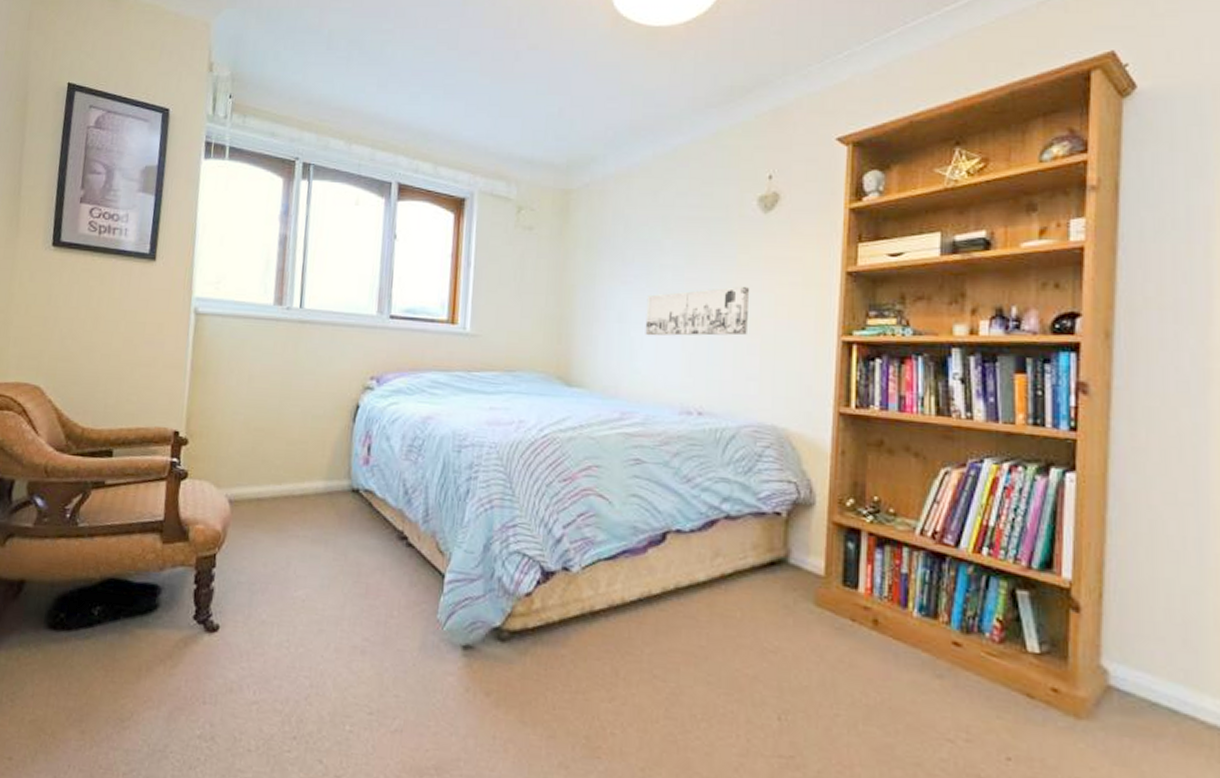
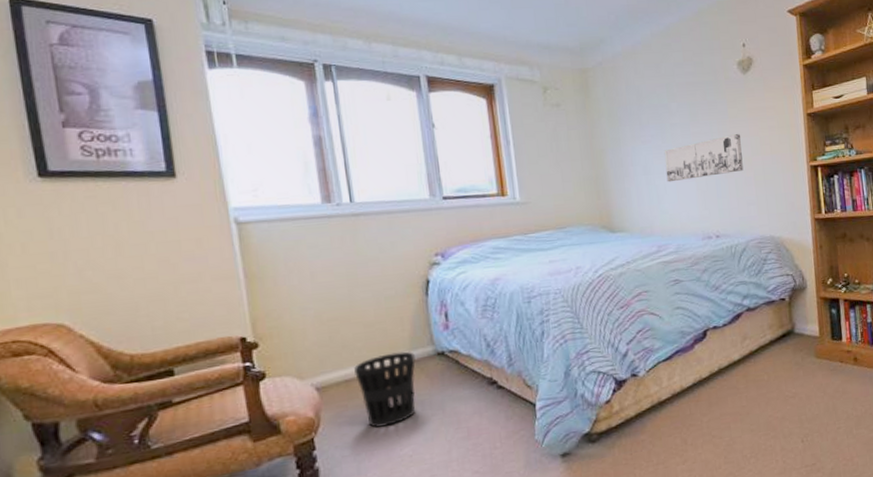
wastebasket: none [268,478,329,560] -> present [354,351,416,428]

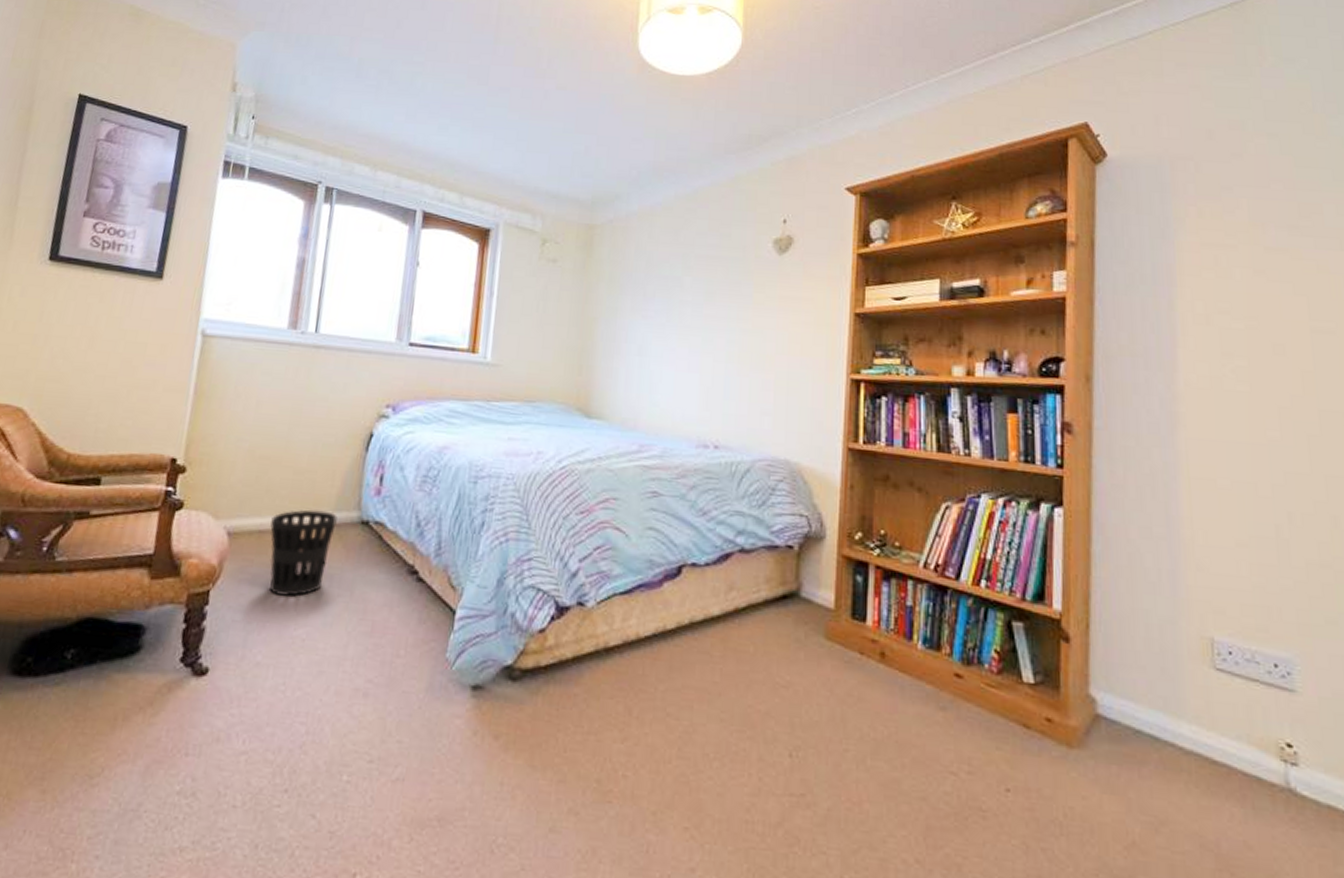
wall art: present [664,134,744,183] -> none [664,324,764,371]

